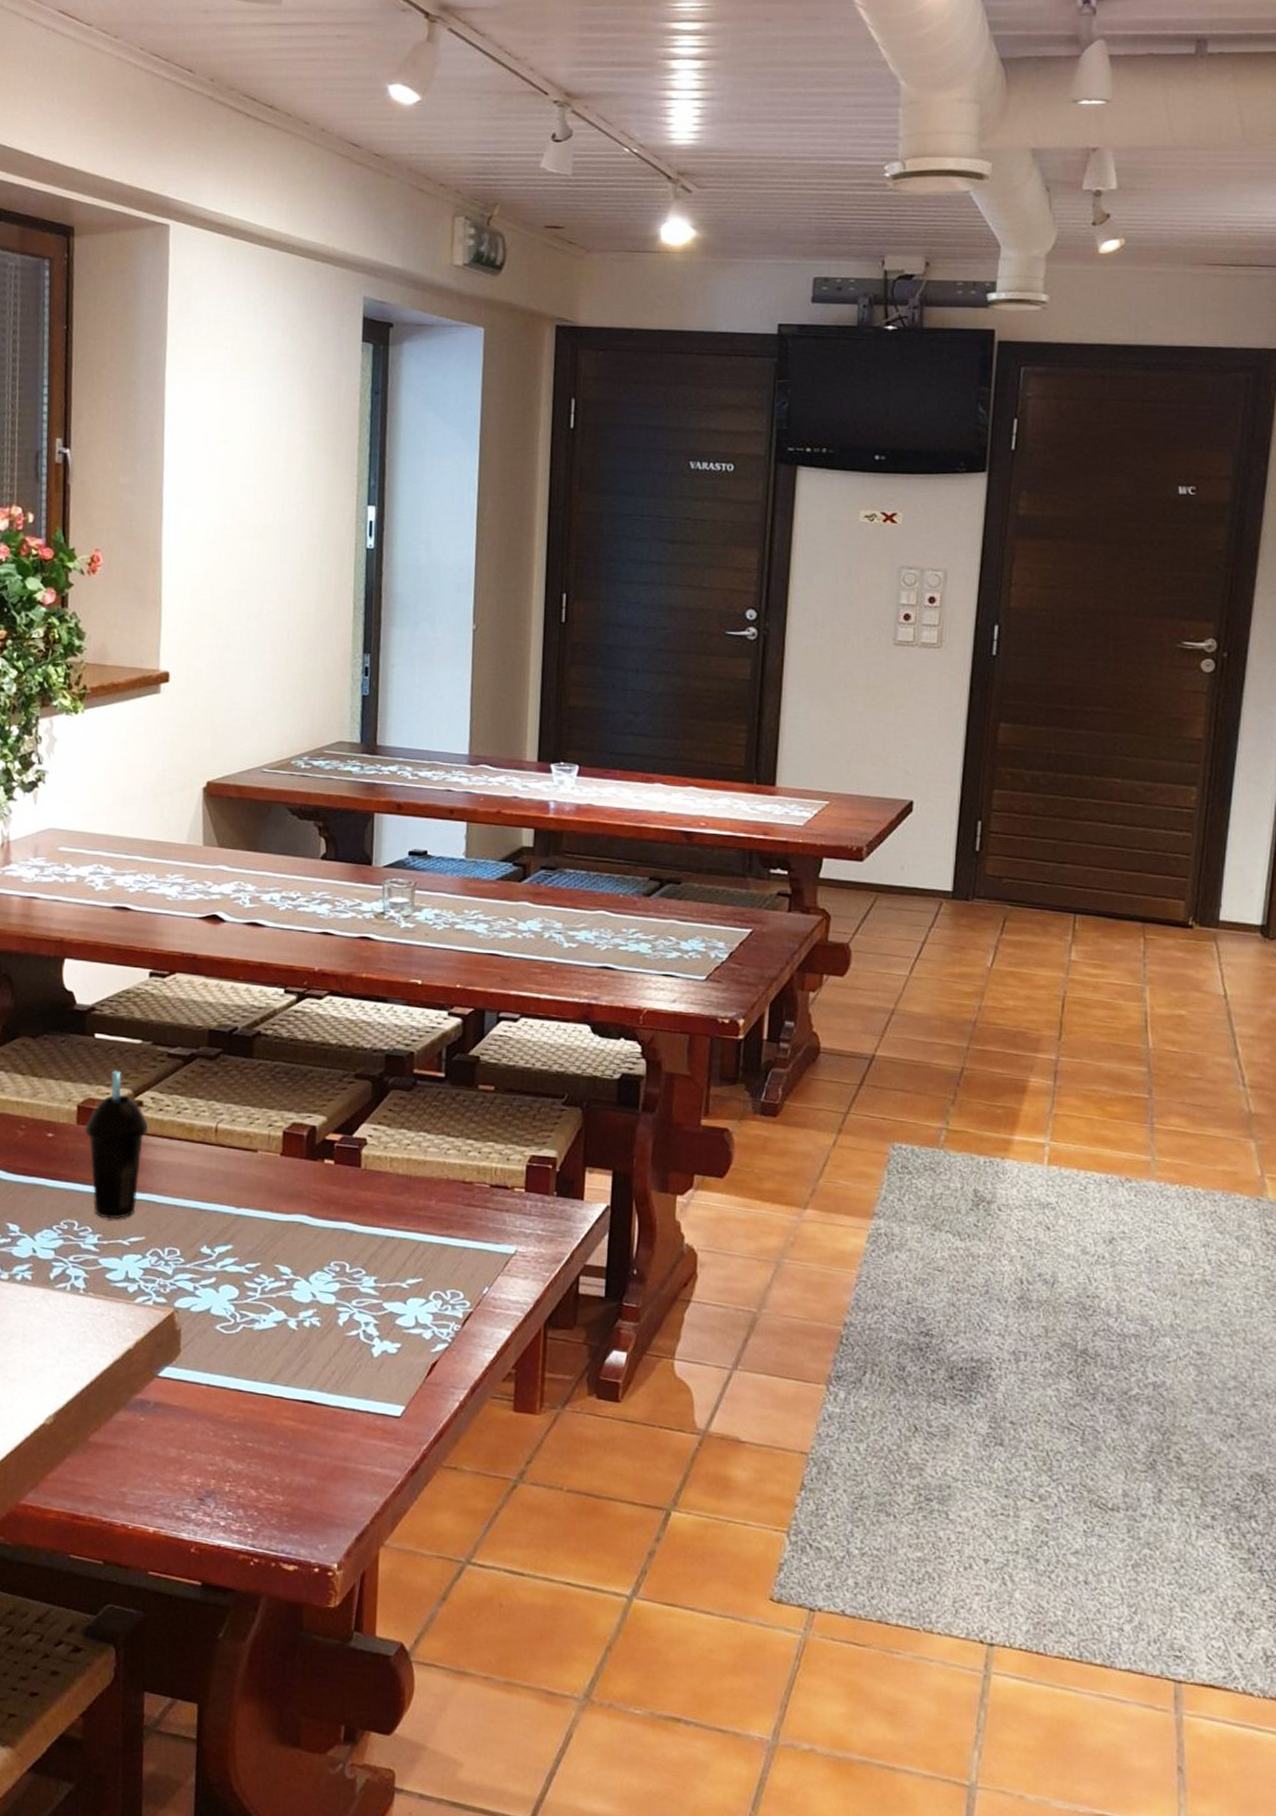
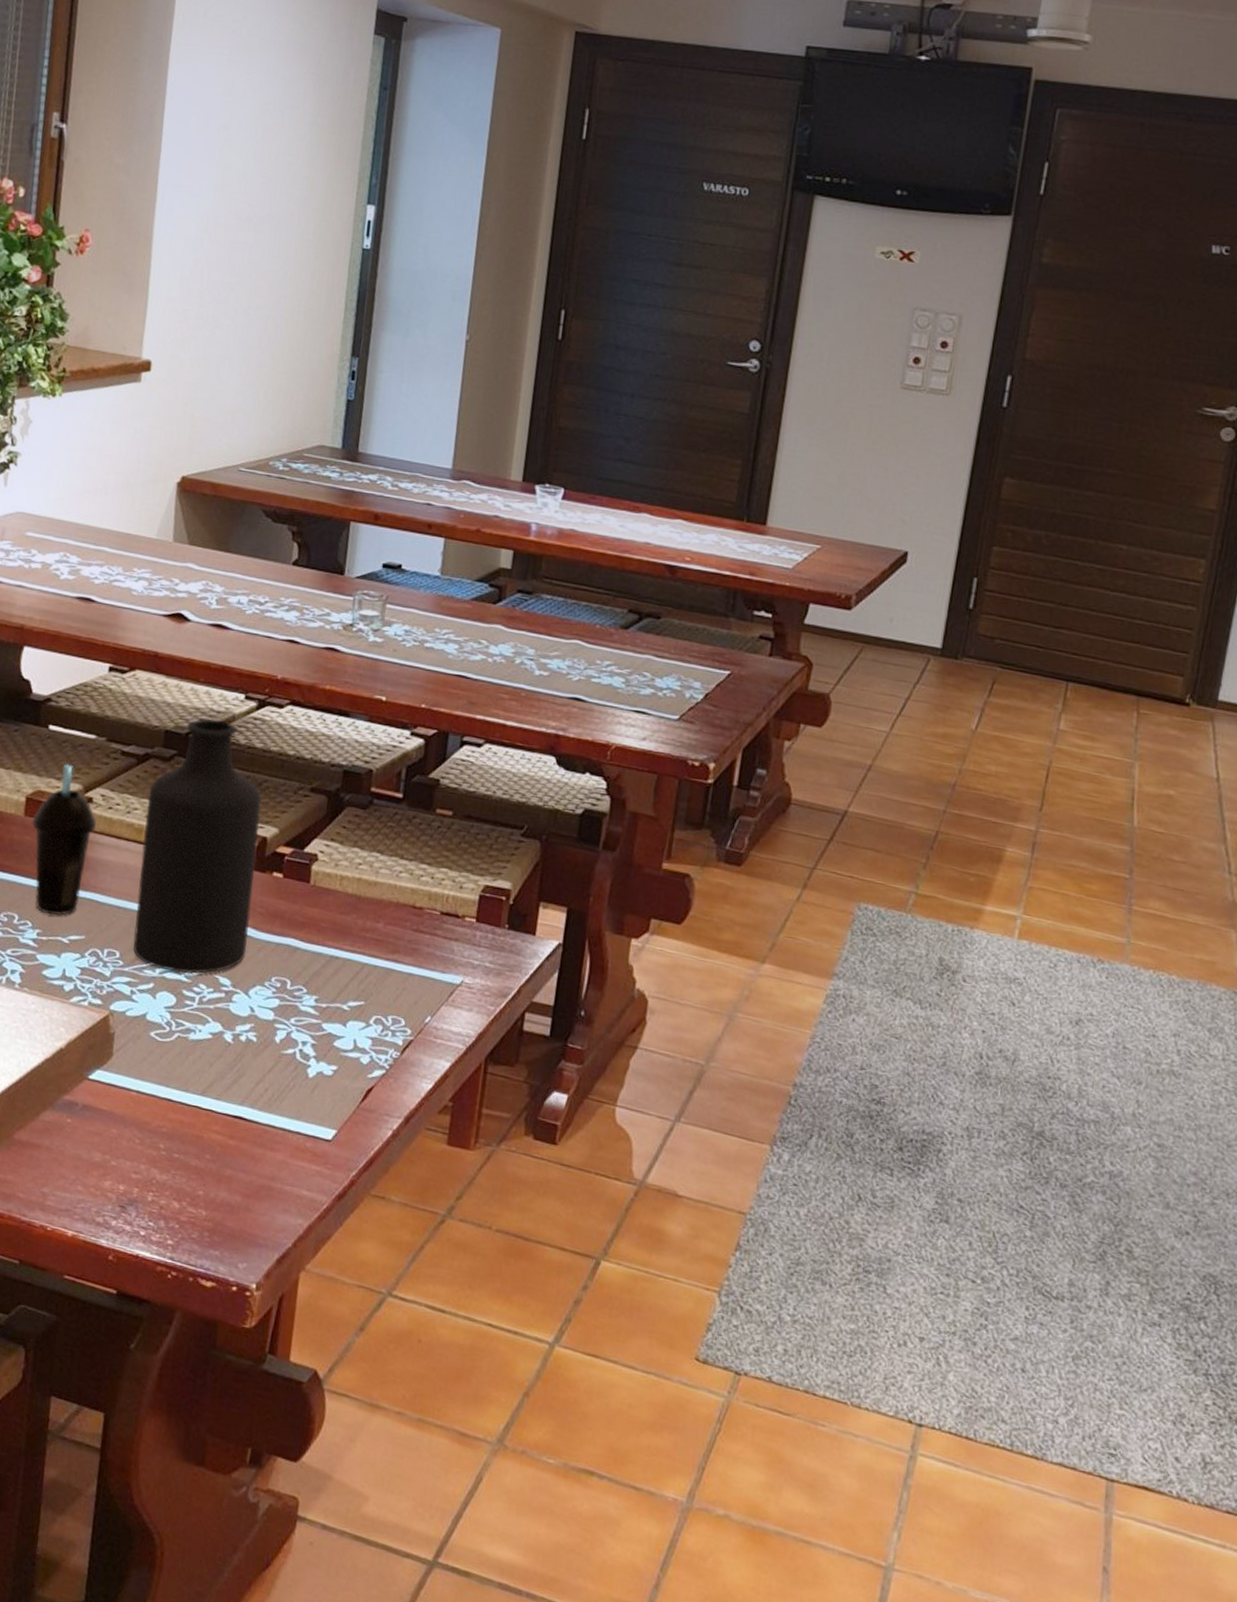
bottle: none [192,1015,308,1266] -> present [133,719,261,974]

